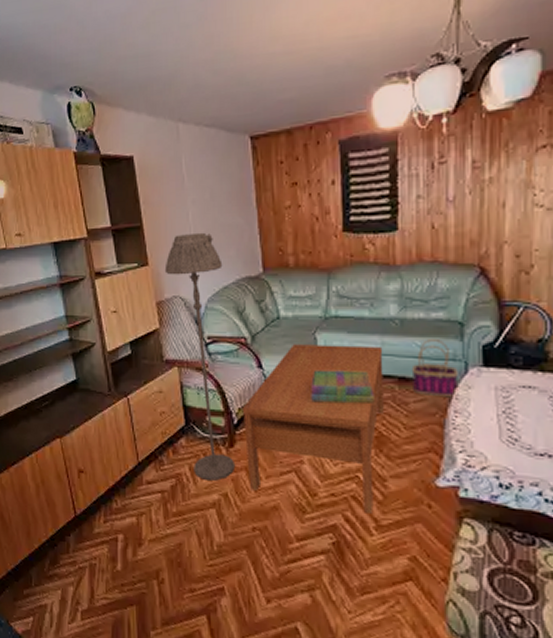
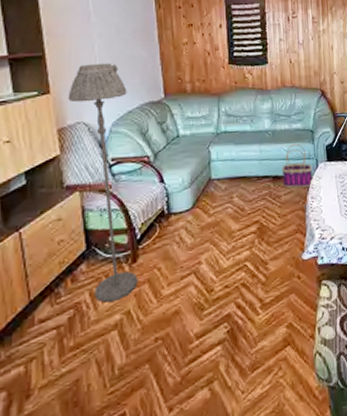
coffee table: present [242,344,384,514] -> none [145,154,263,301]
stack of books: present [311,370,375,404] -> none [206,174,256,207]

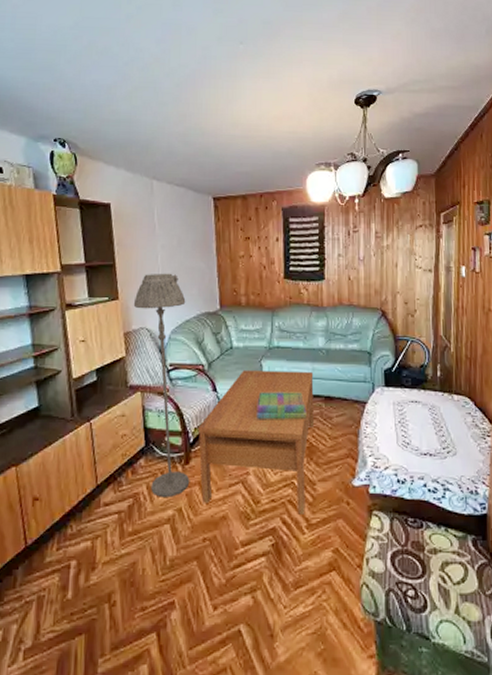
coffee table: none [145,154,263,301] -> present [197,370,314,515]
stack of books: none [206,174,256,207] -> present [257,392,307,420]
basket: present [281,144,313,188] -> none [334,366,368,412]

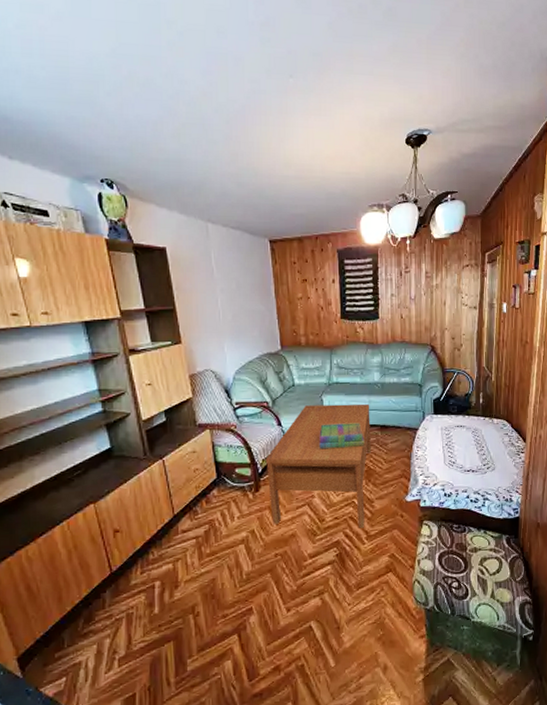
floor lamp: present [133,273,190,497] -> none [196,316,261,522]

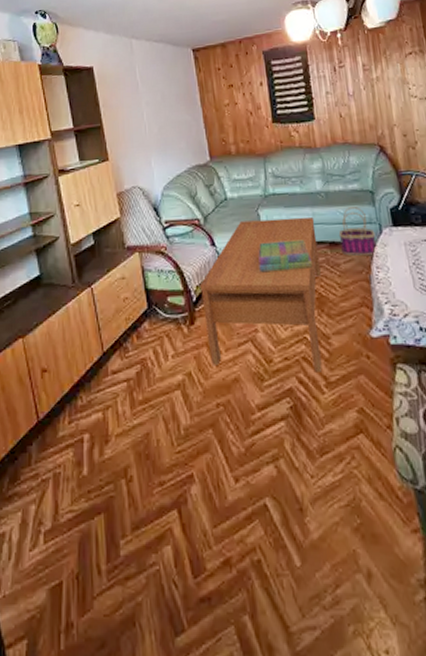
basket: none [389,397,419,438] -> present [338,207,377,256]

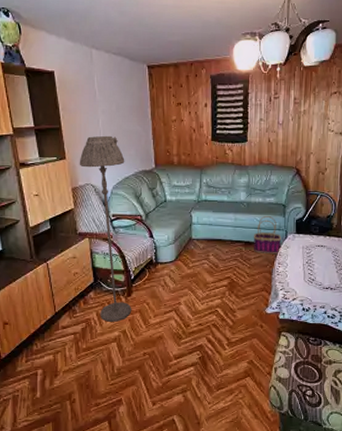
floor lamp: none [123,129,197,362] -> present [79,135,132,322]
coffee table: present [199,217,322,372] -> none [137,220,236,335]
stack of books: present [258,239,313,273] -> none [187,238,229,261]

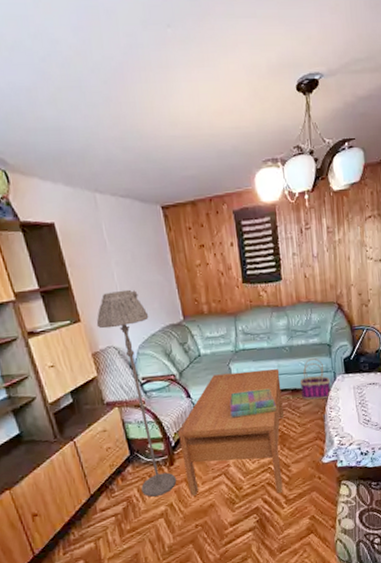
coffee table: none [137,220,236,335] -> present [177,369,284,496]
stack of books: none [187,238,229,261] -> present [229,388,277,418]

